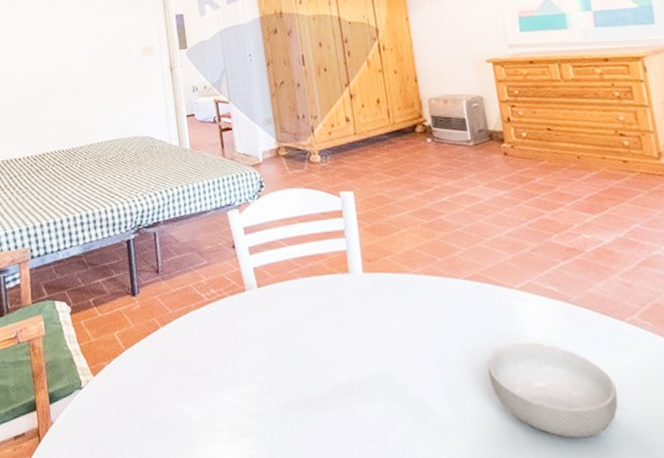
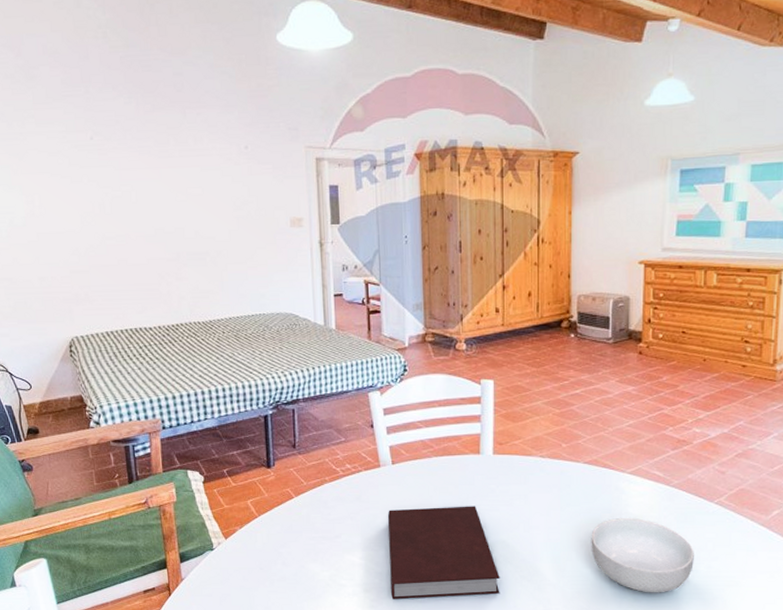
notebook: none [258,332,393,447] -> present [388,506,500,600]

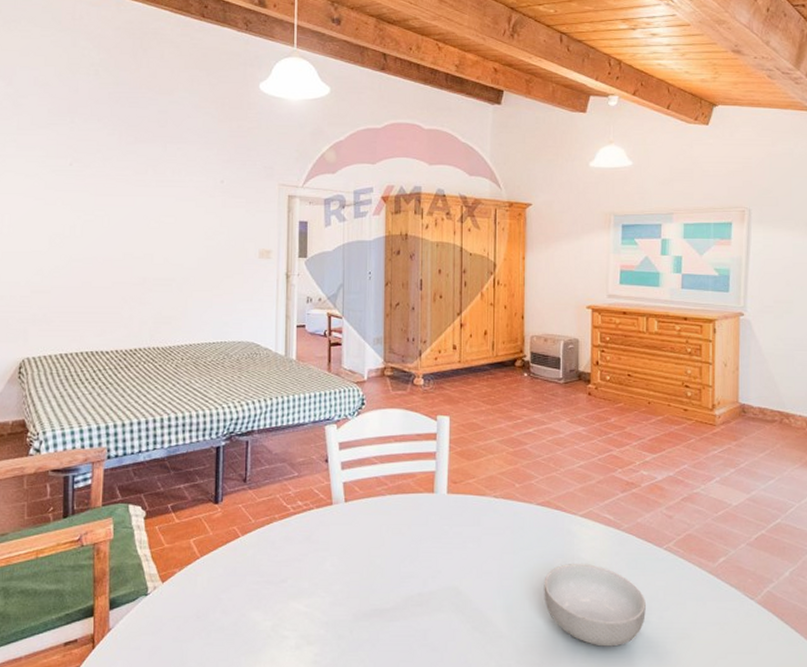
notebook: present [388,506,500,600] -> none [336,548,451,654]

